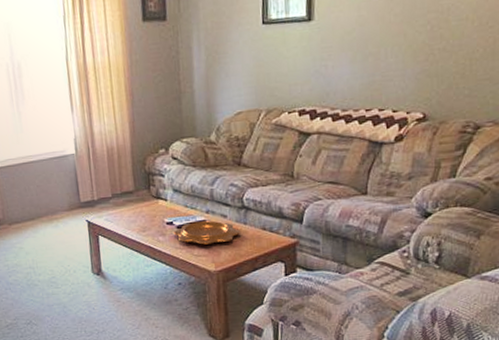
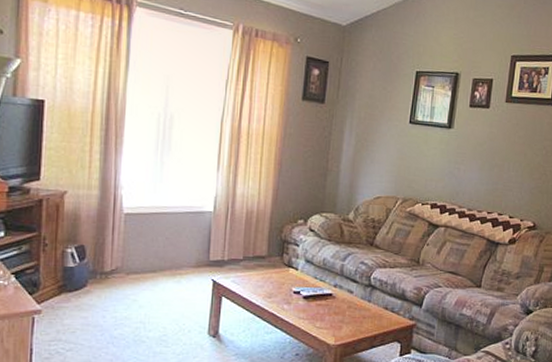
decorative bowl: present [173,220,241,245] -> none [298,294,365,318]

